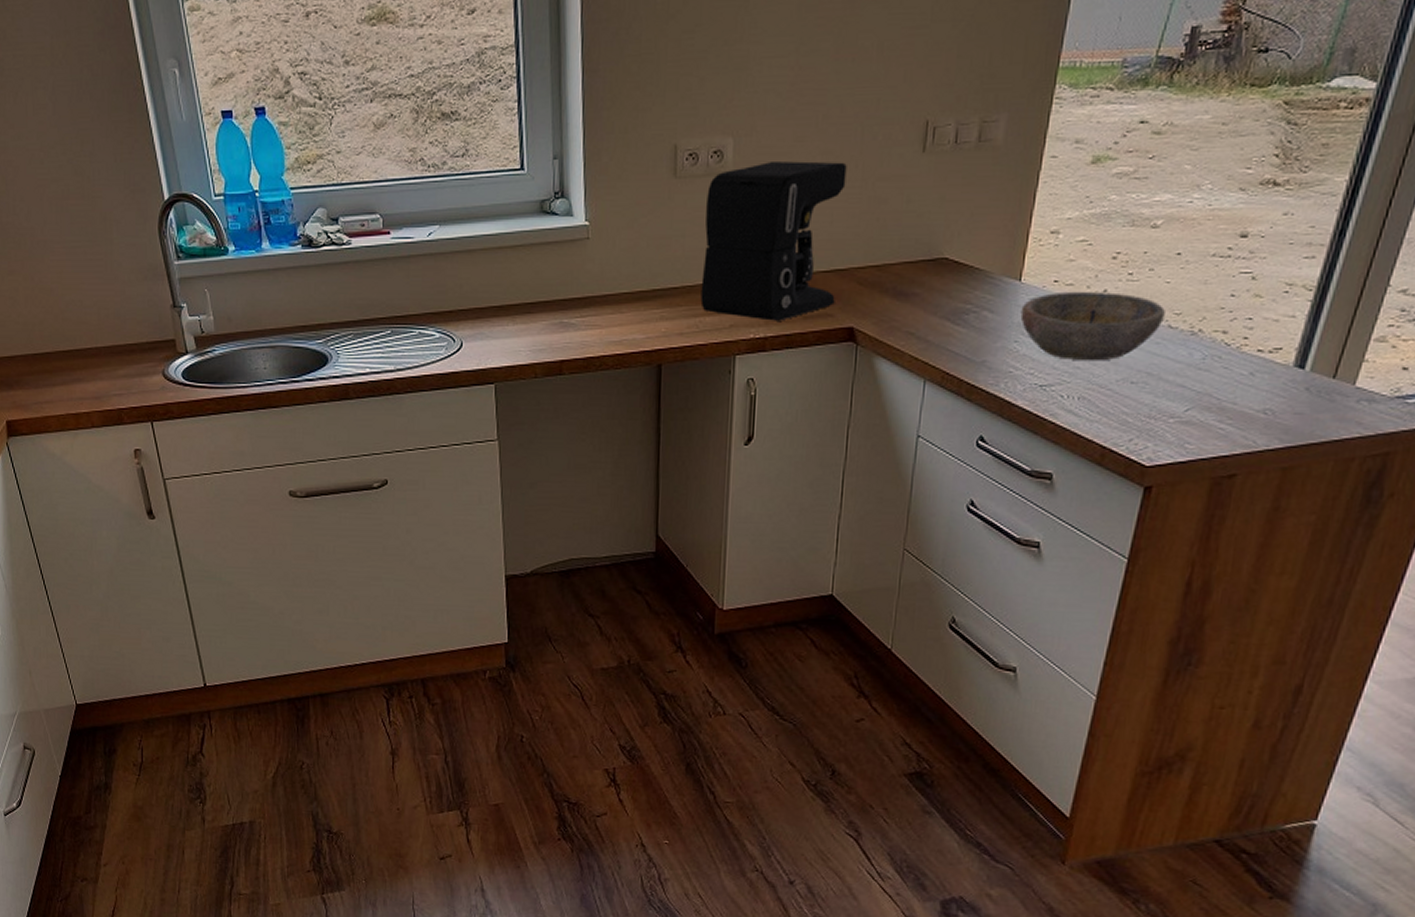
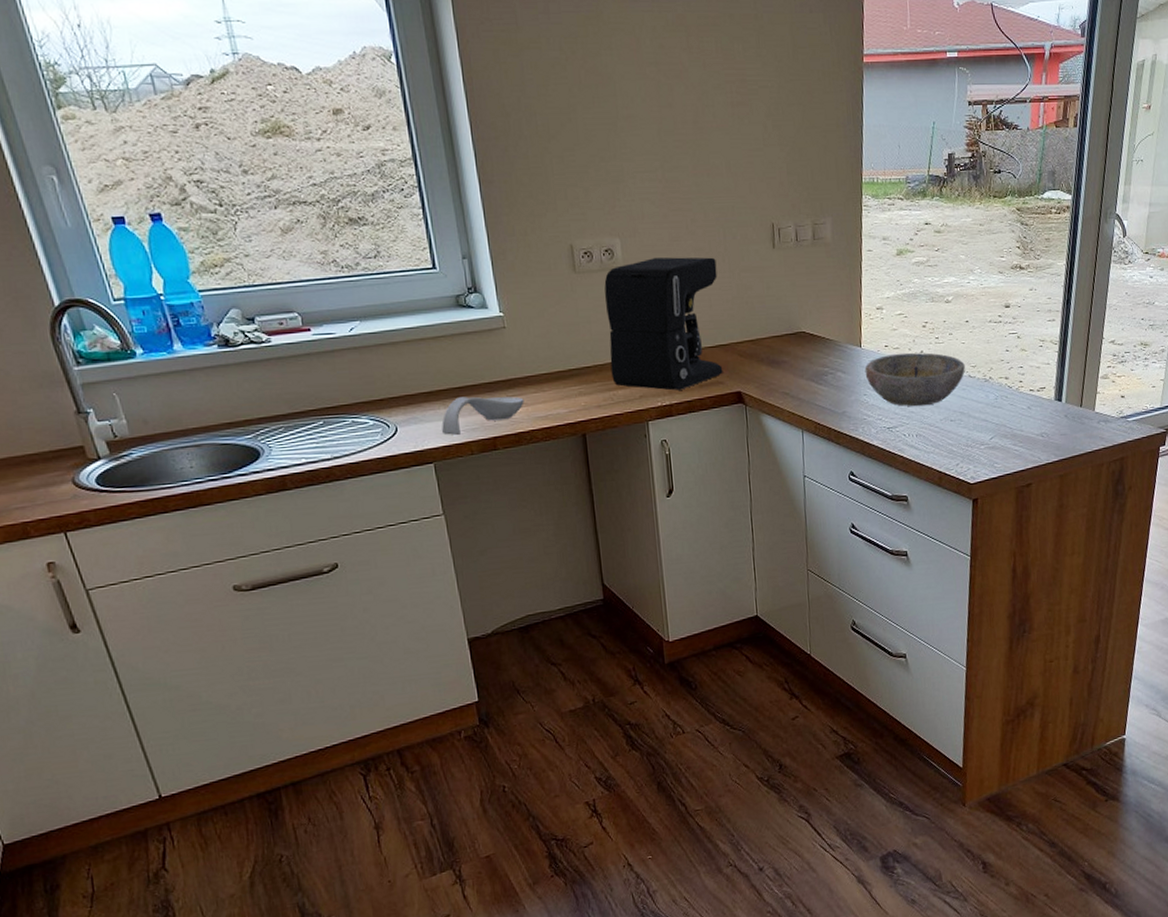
spoon rest: none [508,314,599,356] -> present [441,396,524,436]

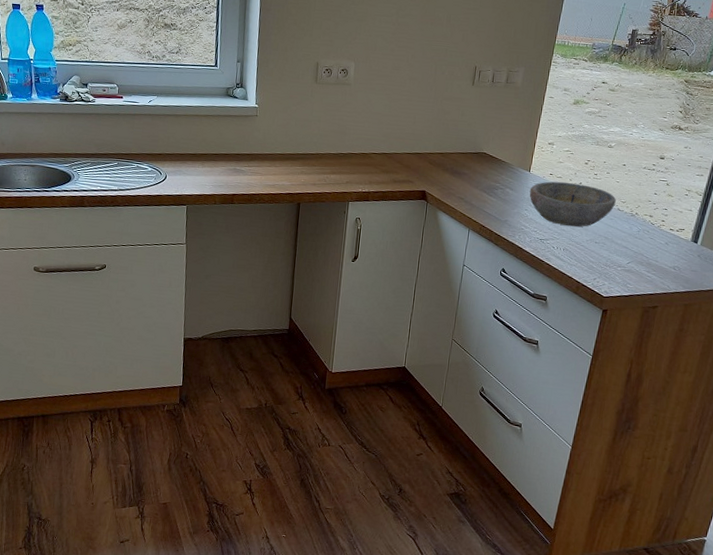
spoon rest: present [441,396,524,436] -> none [197,161,260,189]
coffee maker: present [604,257,723,391] -> none [328,80,426,182]

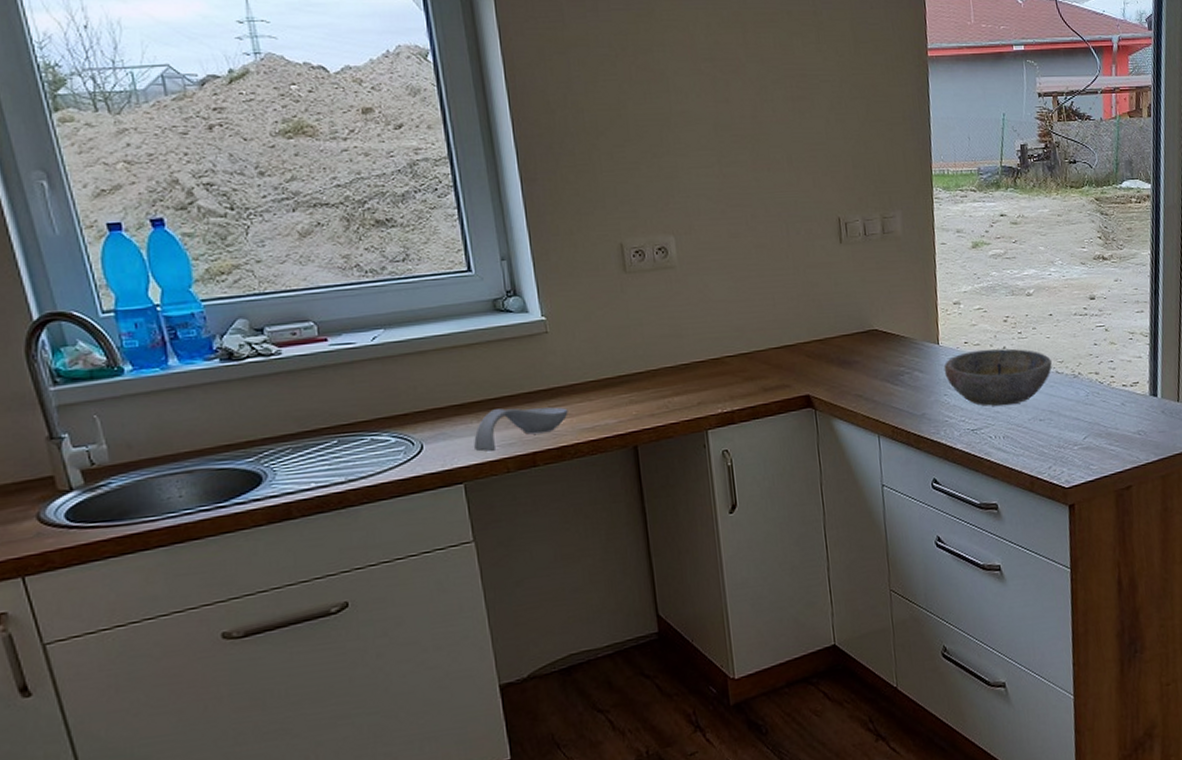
spoon rest: none [197,161,260,189] -> present [474,407,568,453]

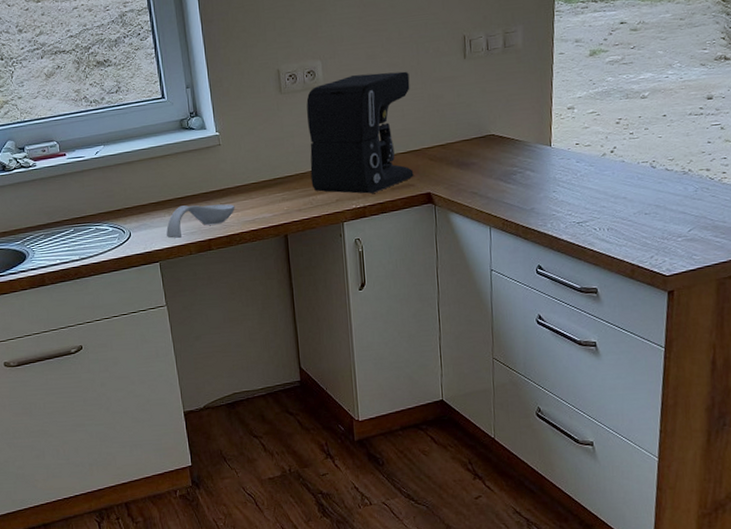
coffee maker: none [657,253,790,396] -> present [306,71,414,194]
bowl: present [944,348,1052,406] -> none [554,148,662,202]

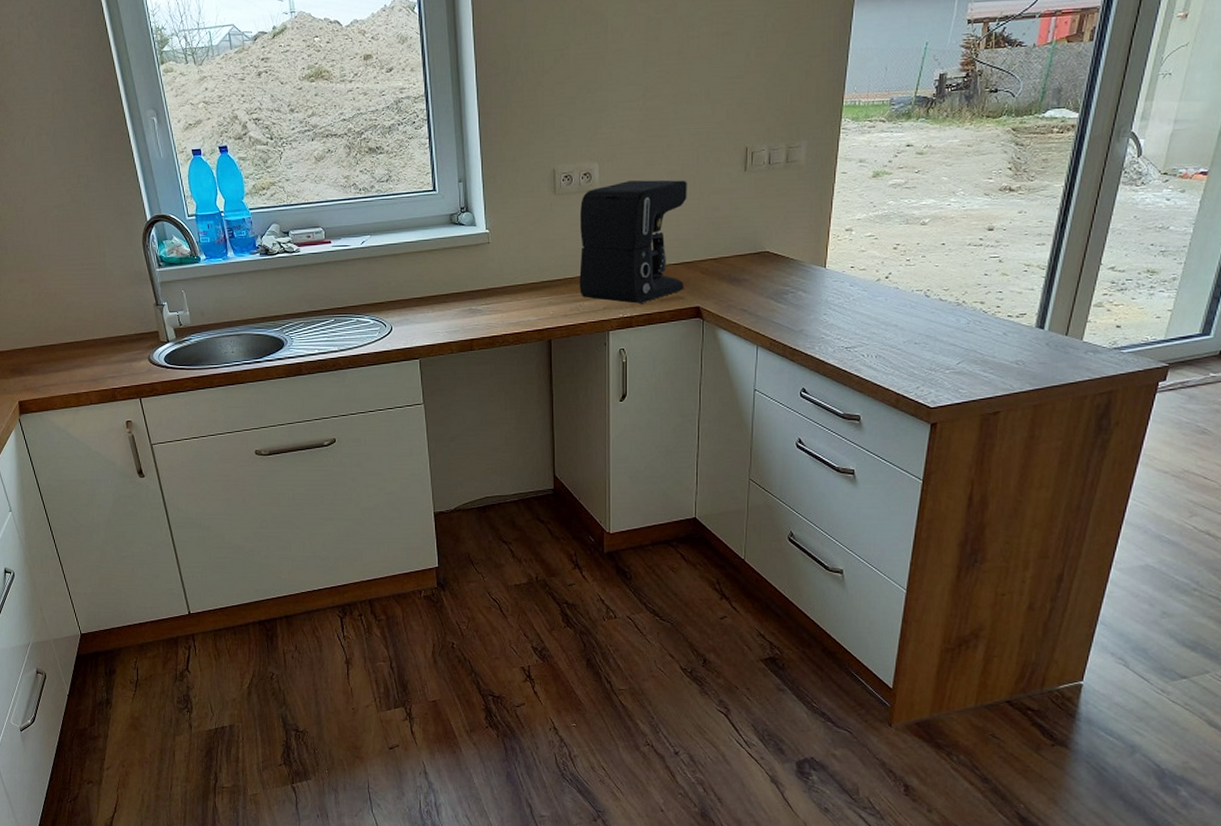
spoon rest: present [166,204,235,239] -> none [429,303,500,337]

